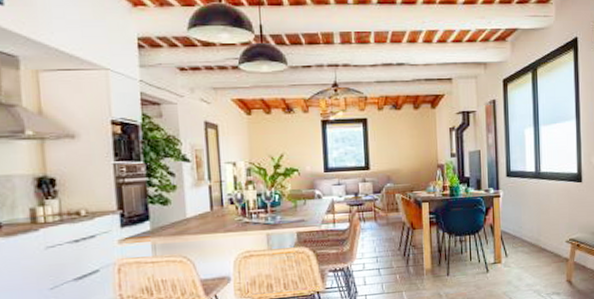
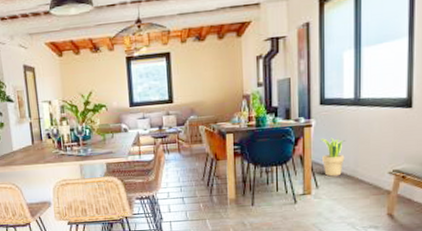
potted plant: none [507,208,530,245] -> present [320,137,346,177]

